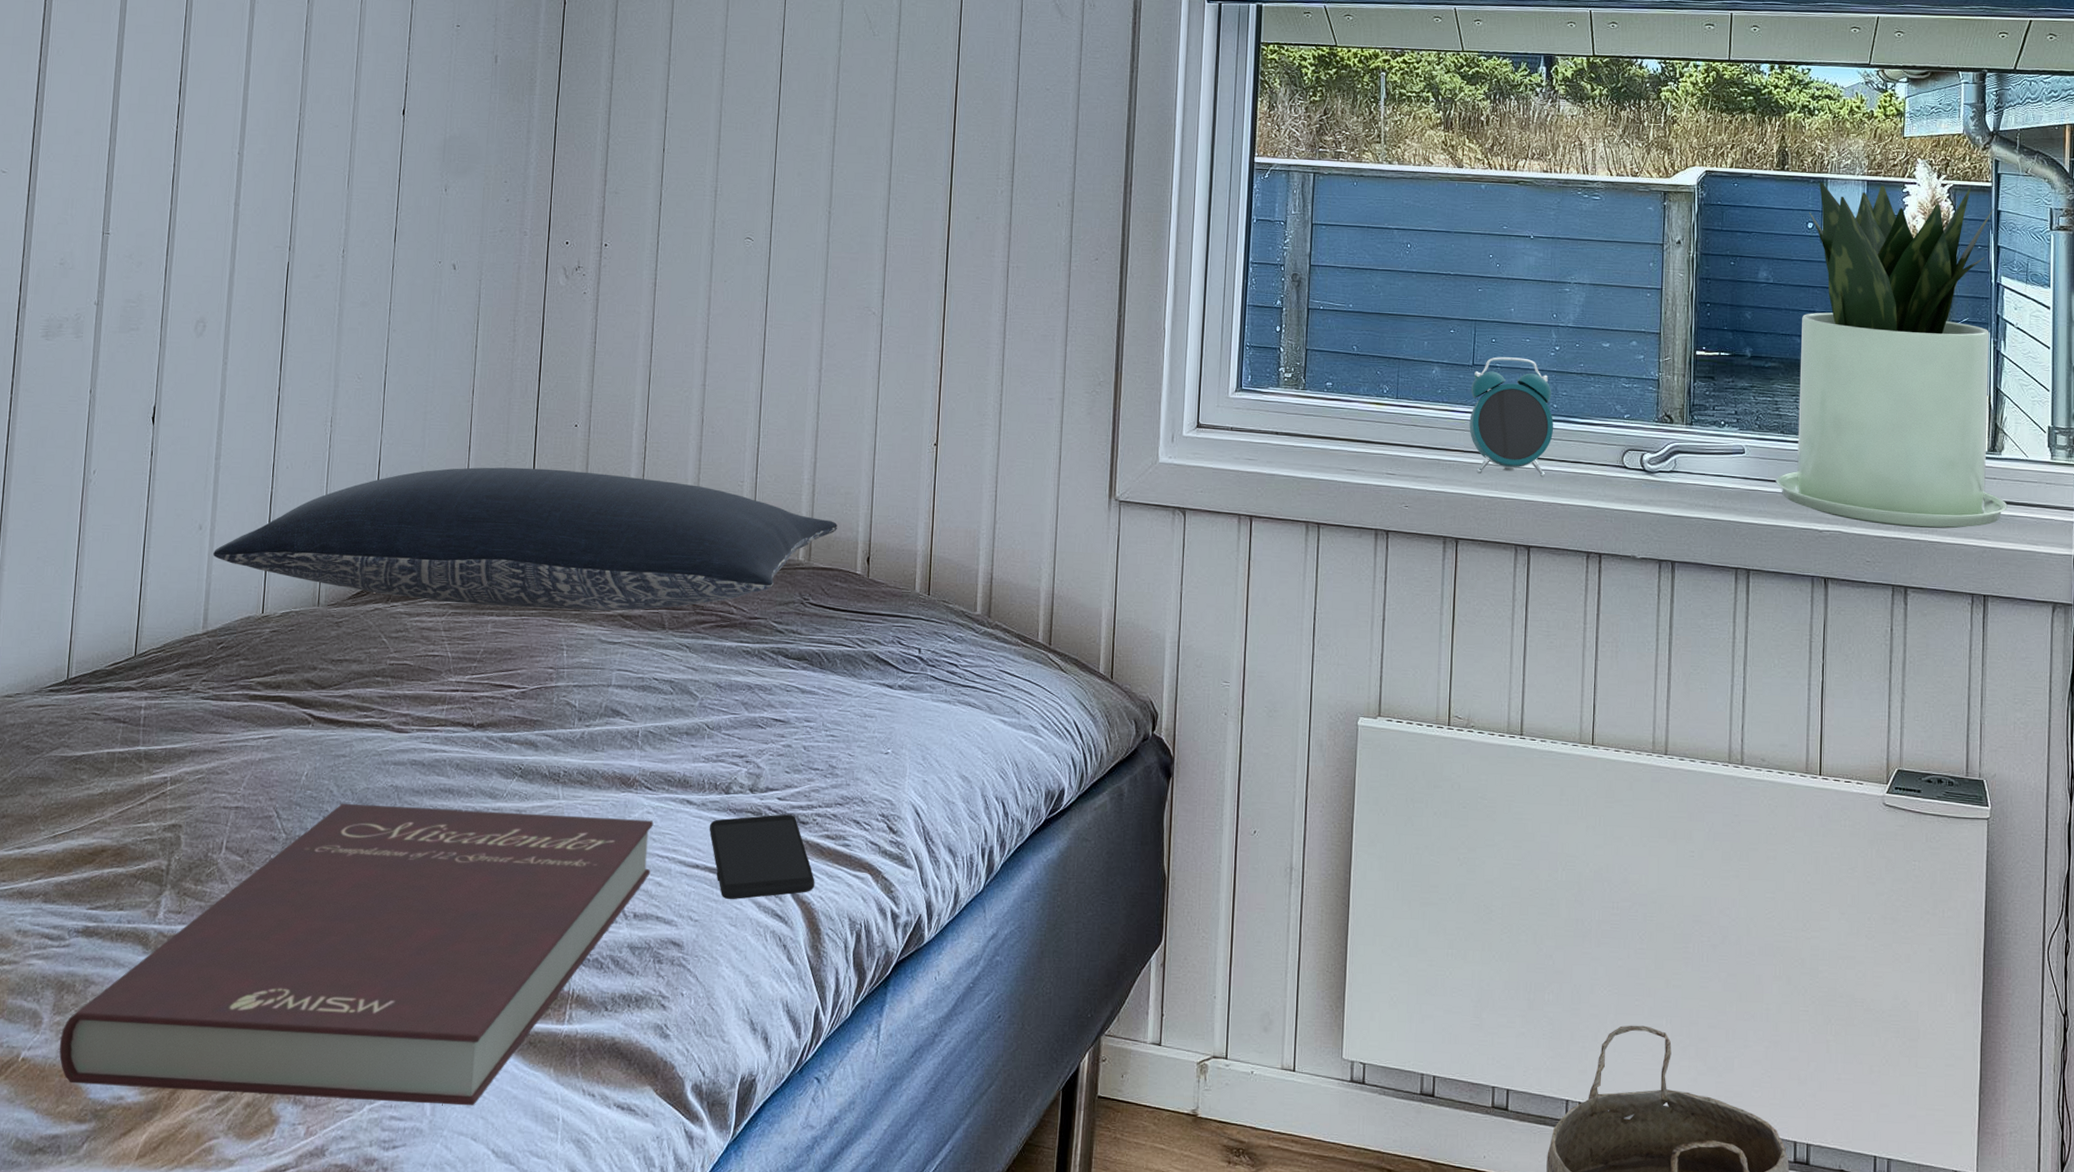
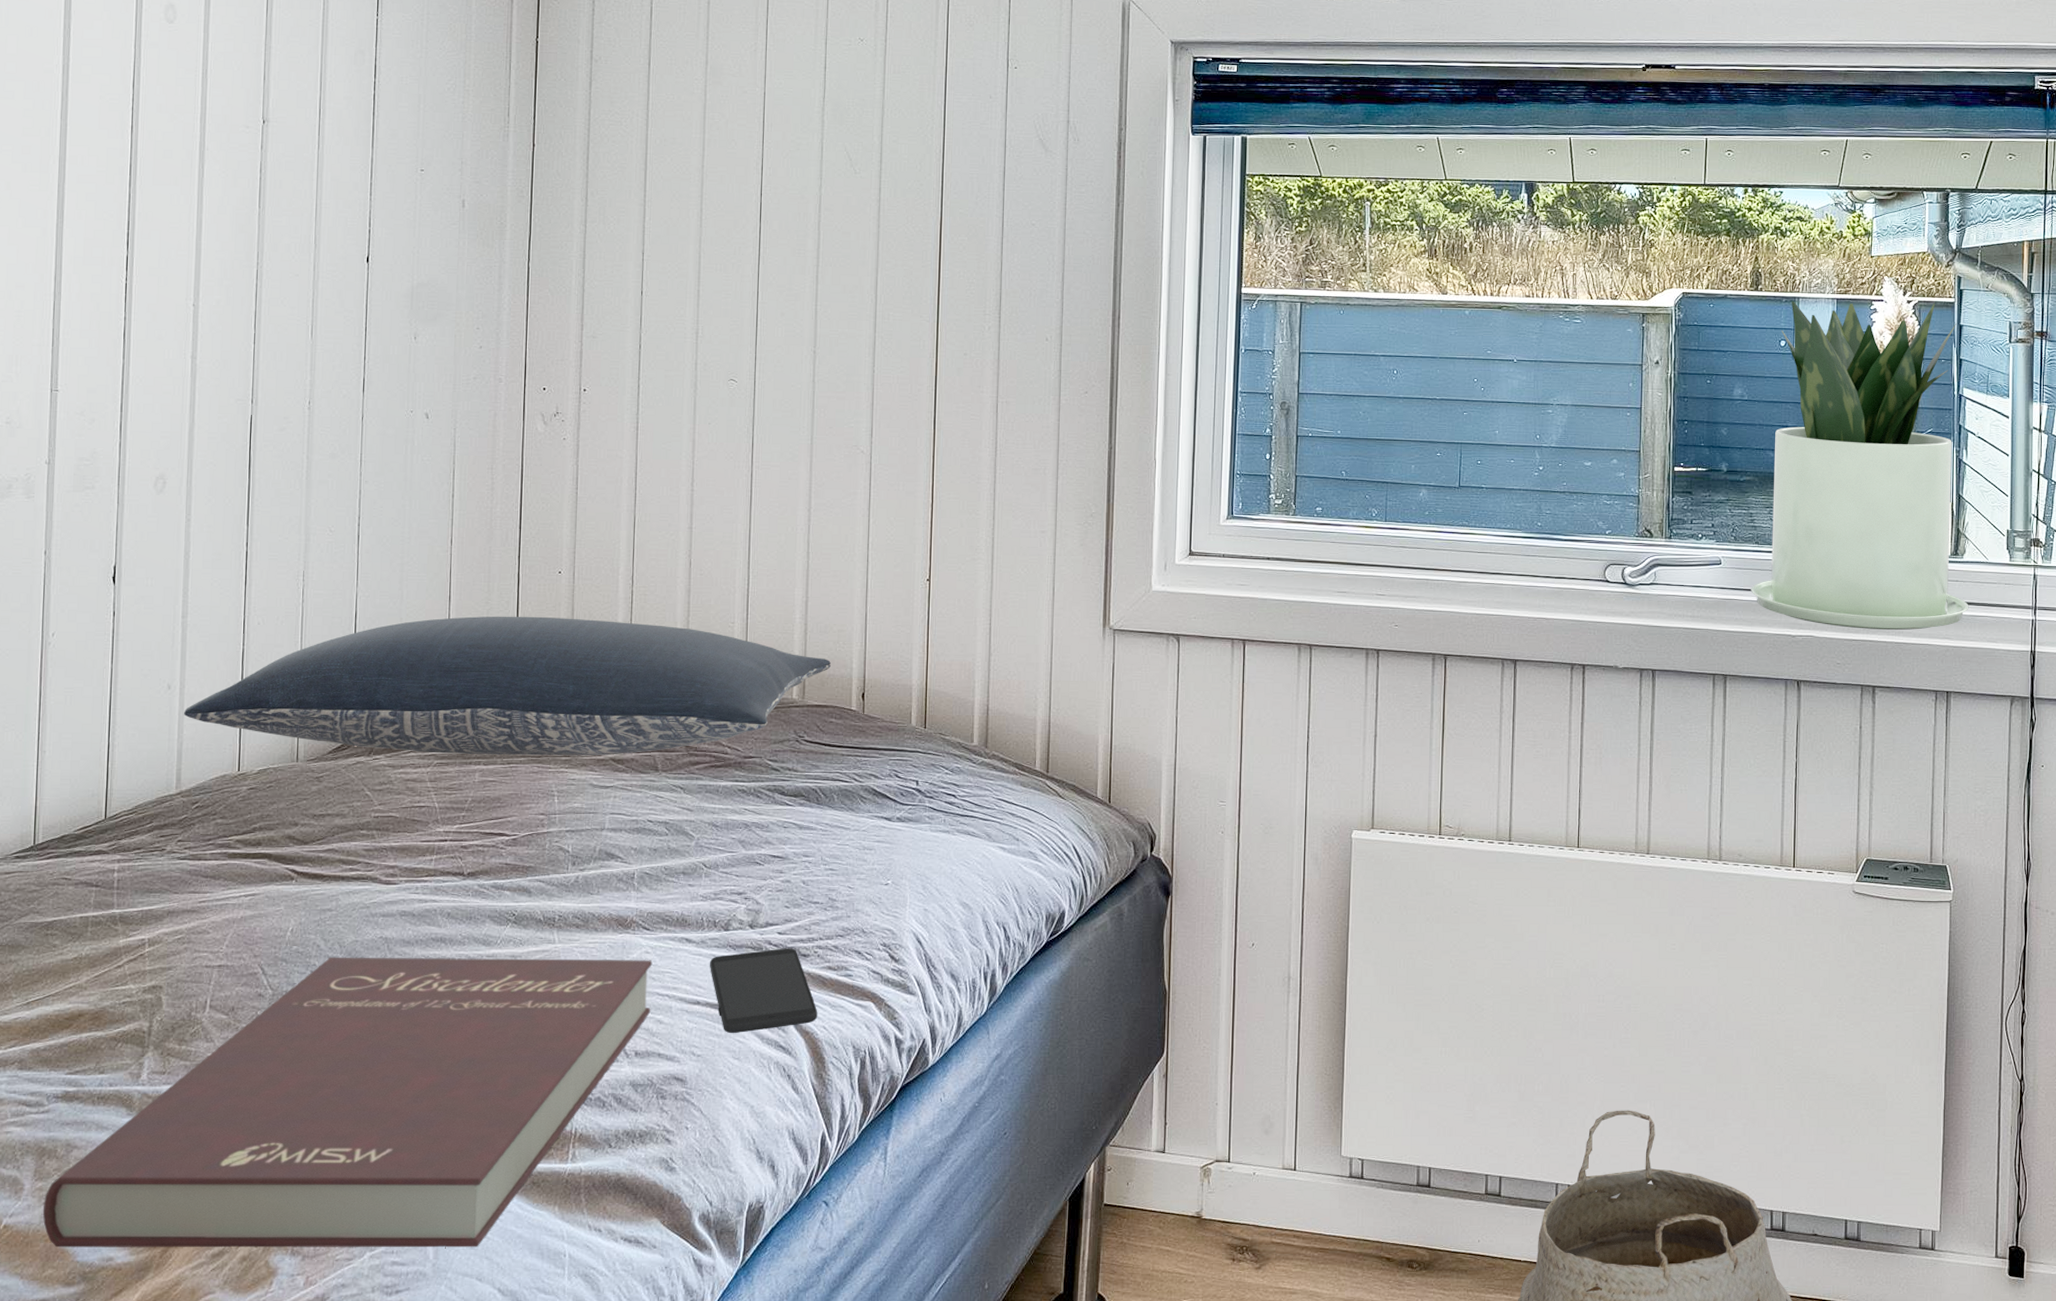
alarm clock: present [1469,356,1554,477] -> none [1456,478,1538,593]

